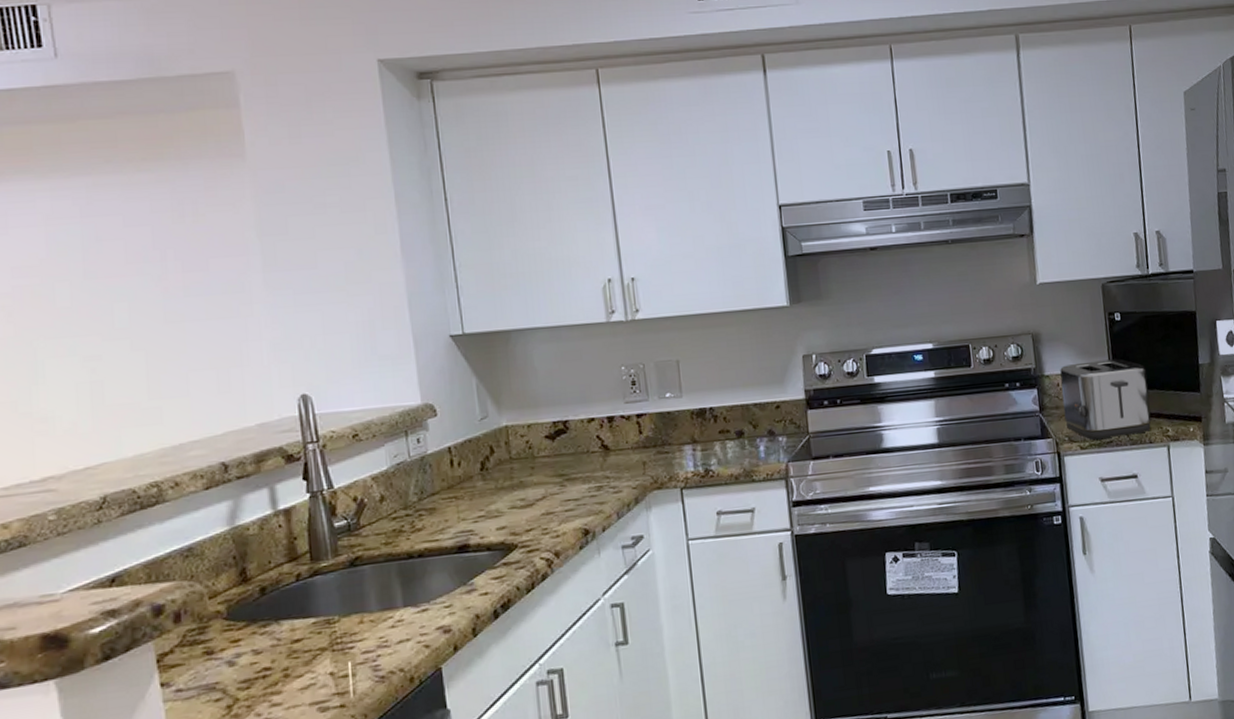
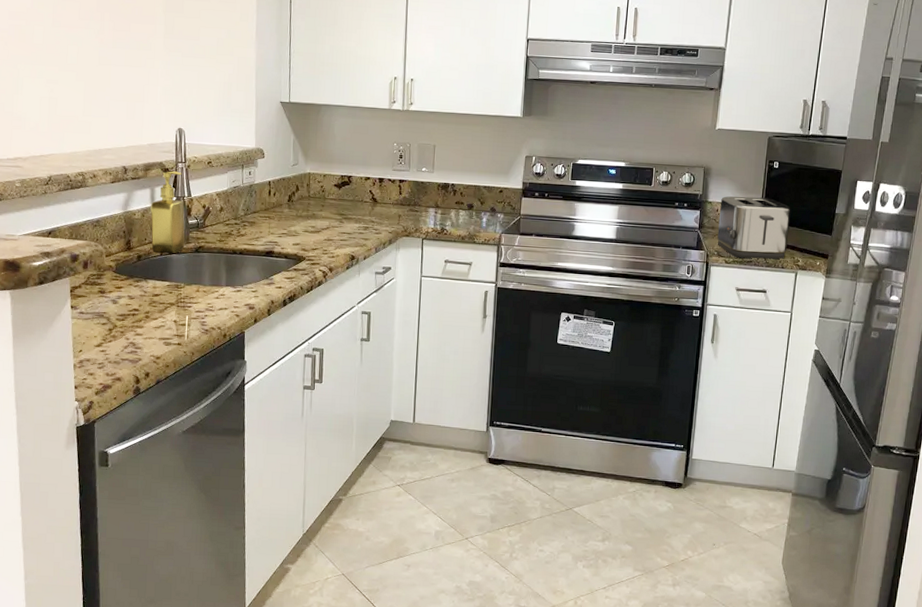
soap dispenser: none [272,456,333,580] -> present [150,170,185,254]

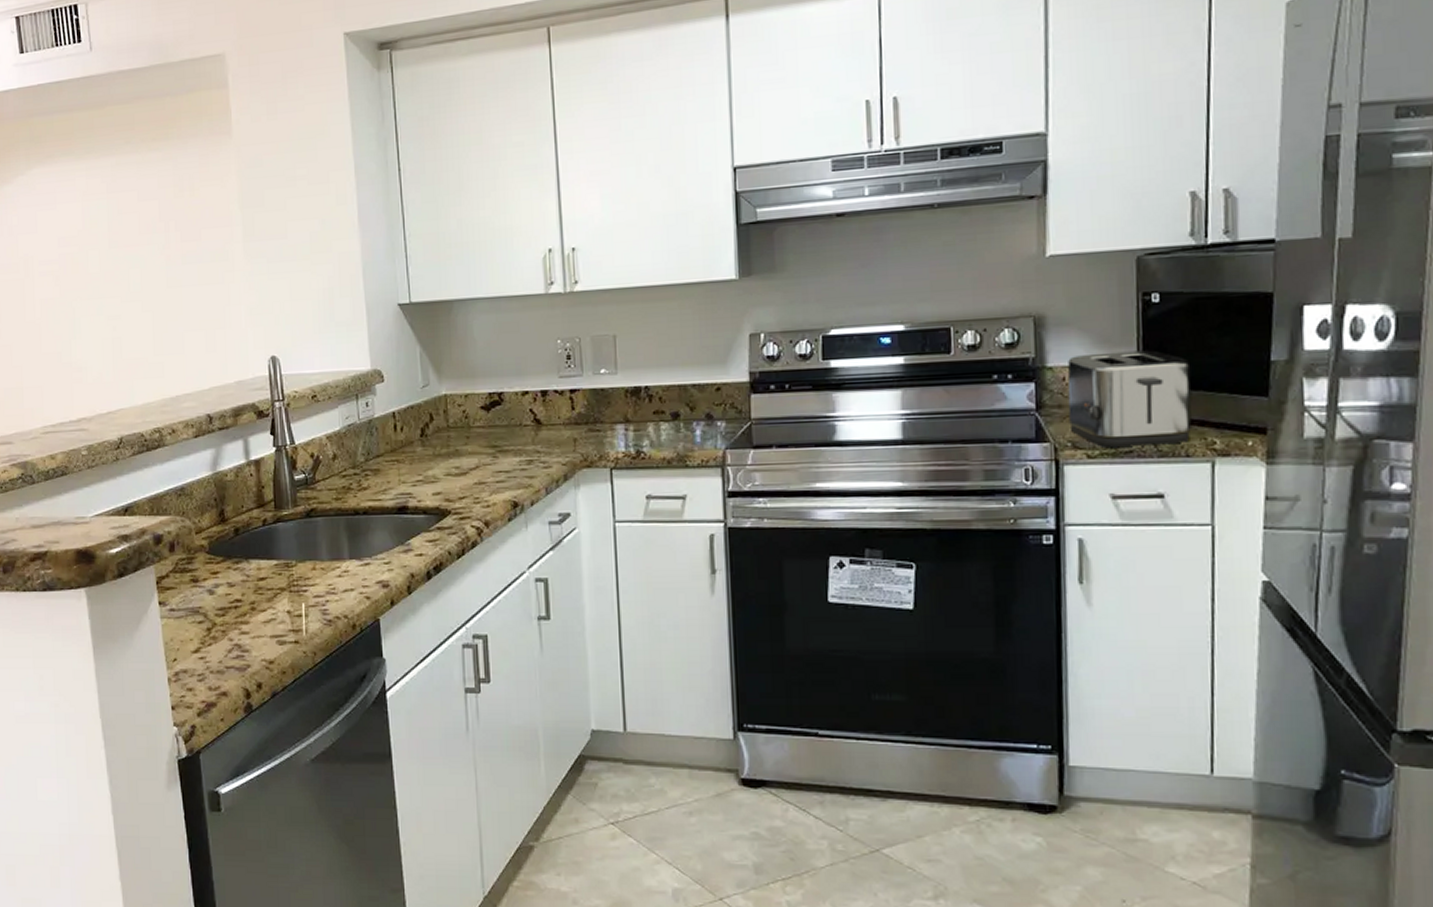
soap dispenser: present [150,170,185,254] -> none [246,413,292,523]

